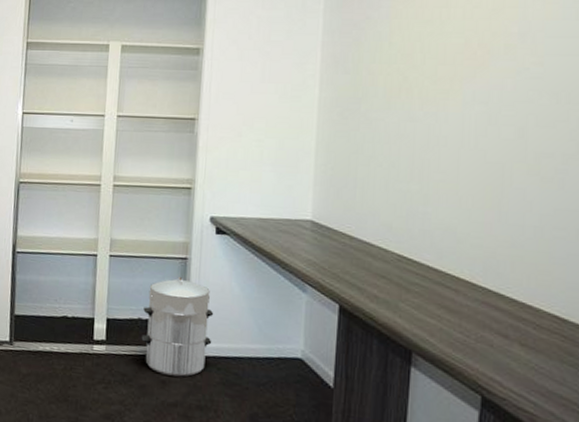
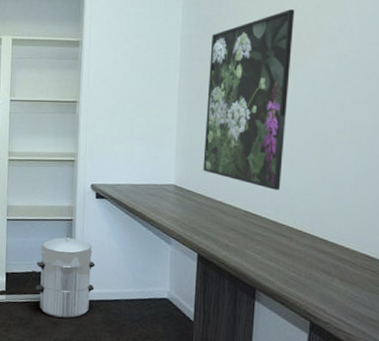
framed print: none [347,13,462,231] -> present [203,10,295,190]

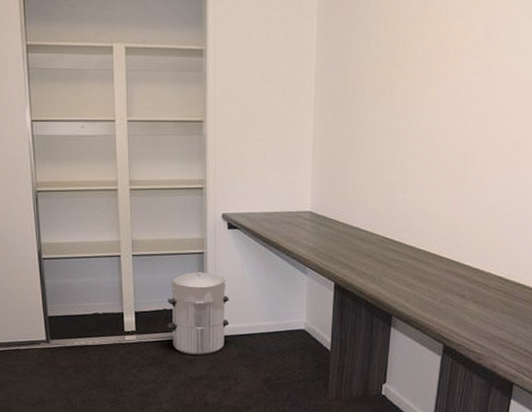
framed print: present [203,10,295,190] -> none [340,12,439,214]

